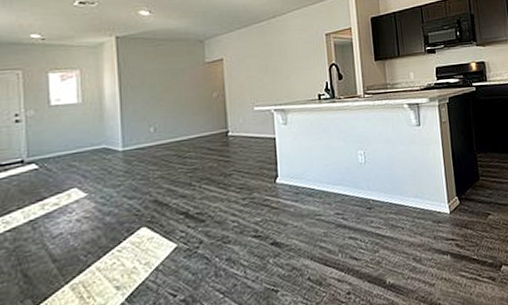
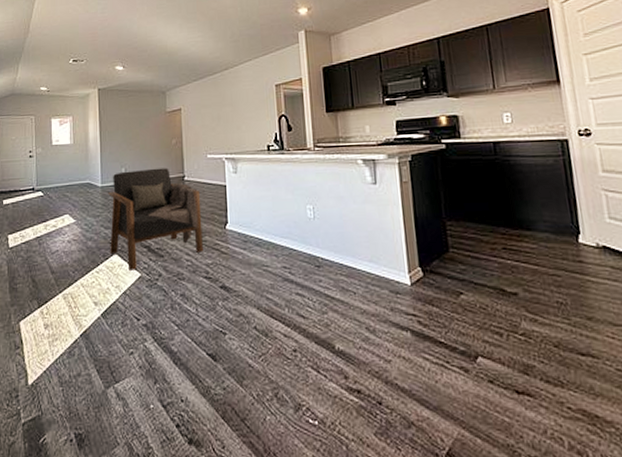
armchair: none [132,123,251,243] -> present [108,168,203,270]

